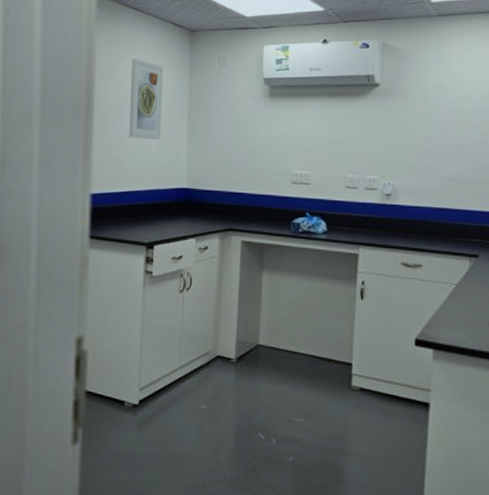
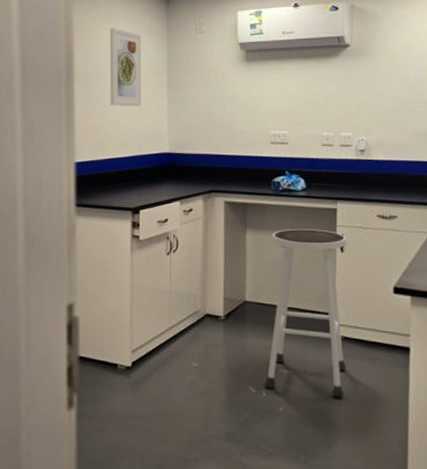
stool: none [274,273,367,451] -> present [264,229,346,398]

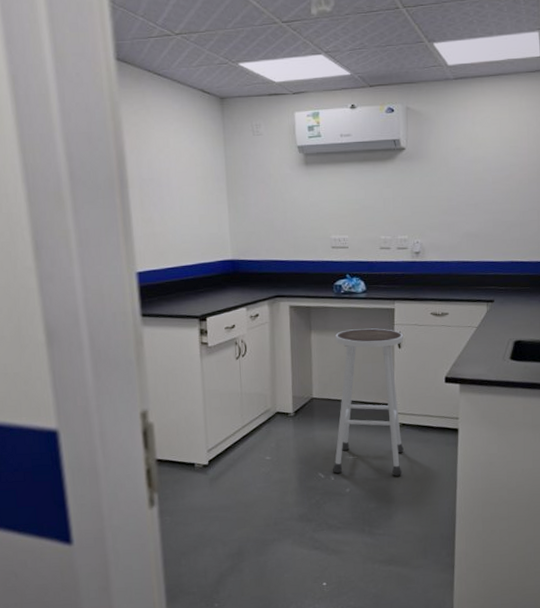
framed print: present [109,28,142,107] -> none [162,129,202,214]

